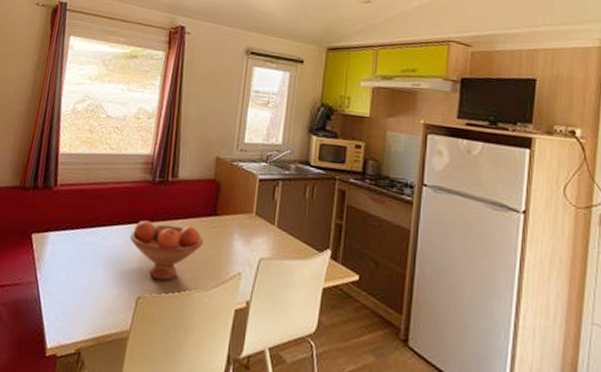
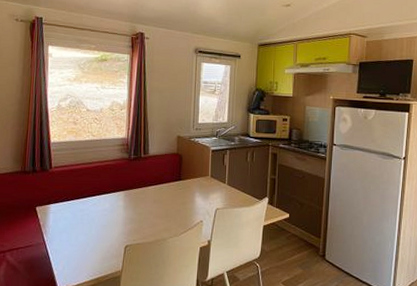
fruit bowl: present [129,220,204,281] -> none [115,189,173,232]

